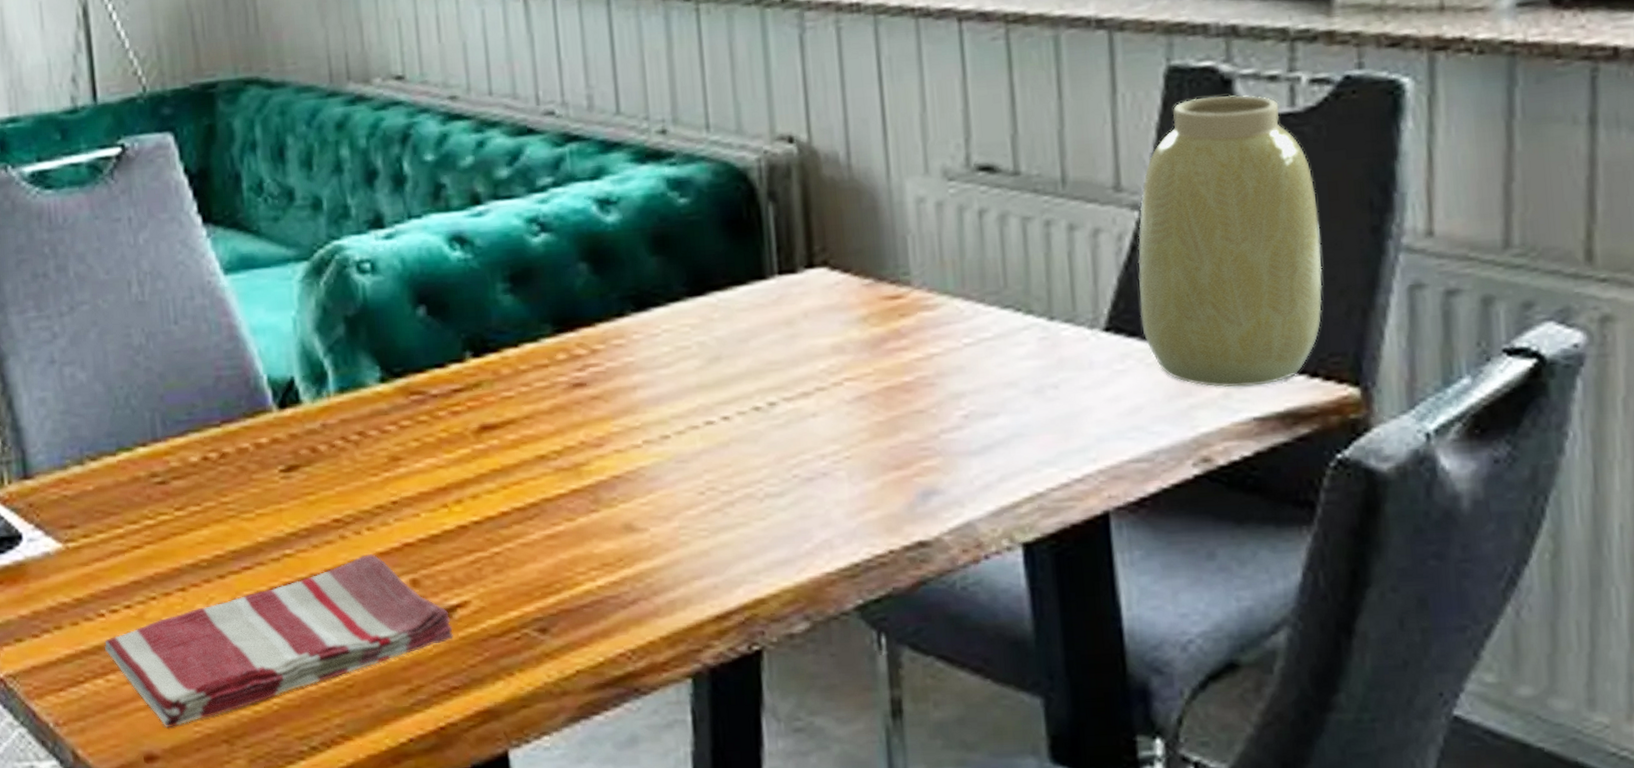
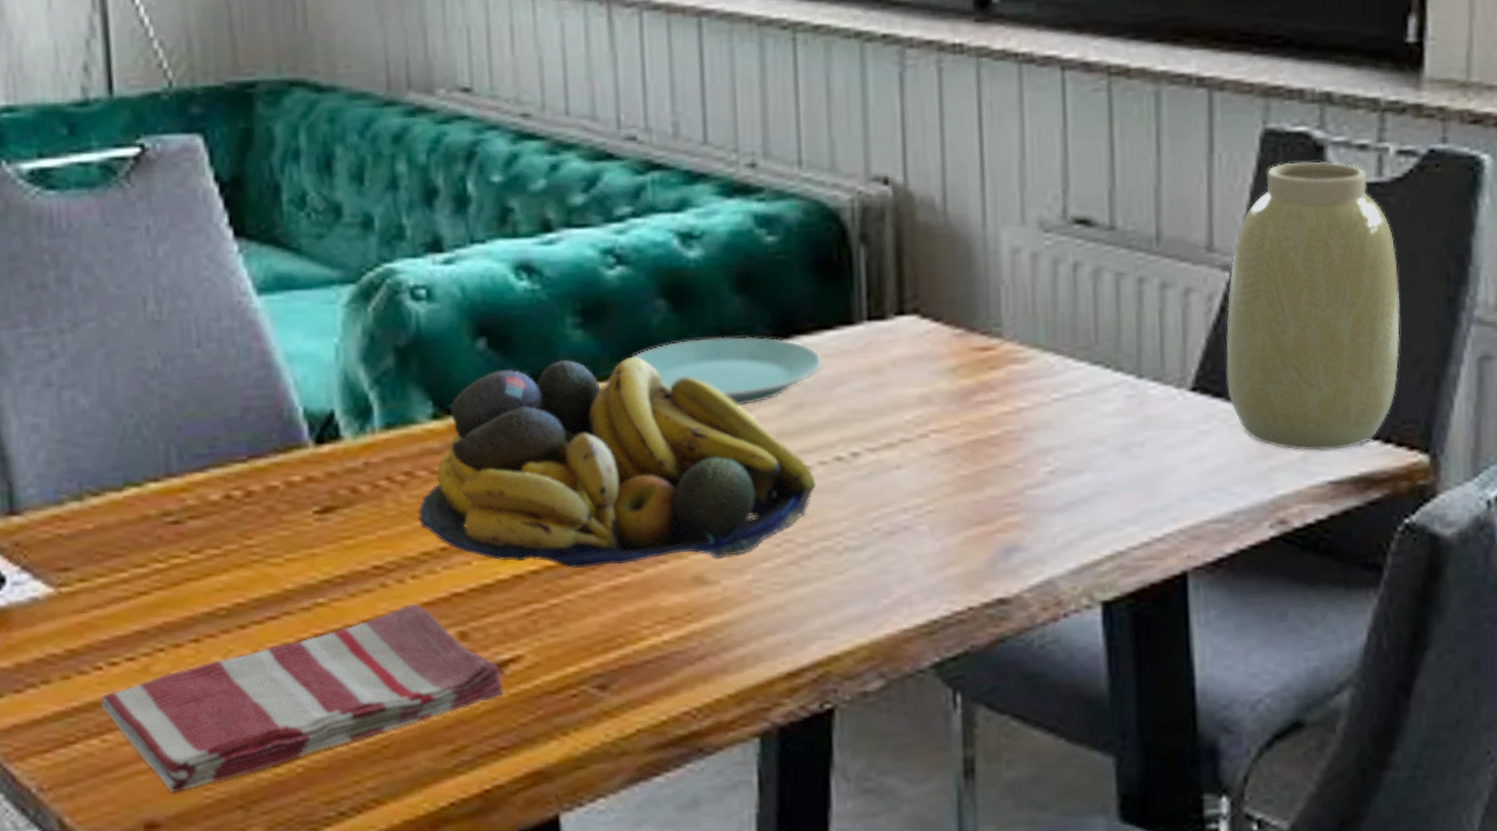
fruit bowl: none [371,318,736,519] -> present [419,357,816,569]
plate: none [558,294,738,361] -> present [631,337,823,406]

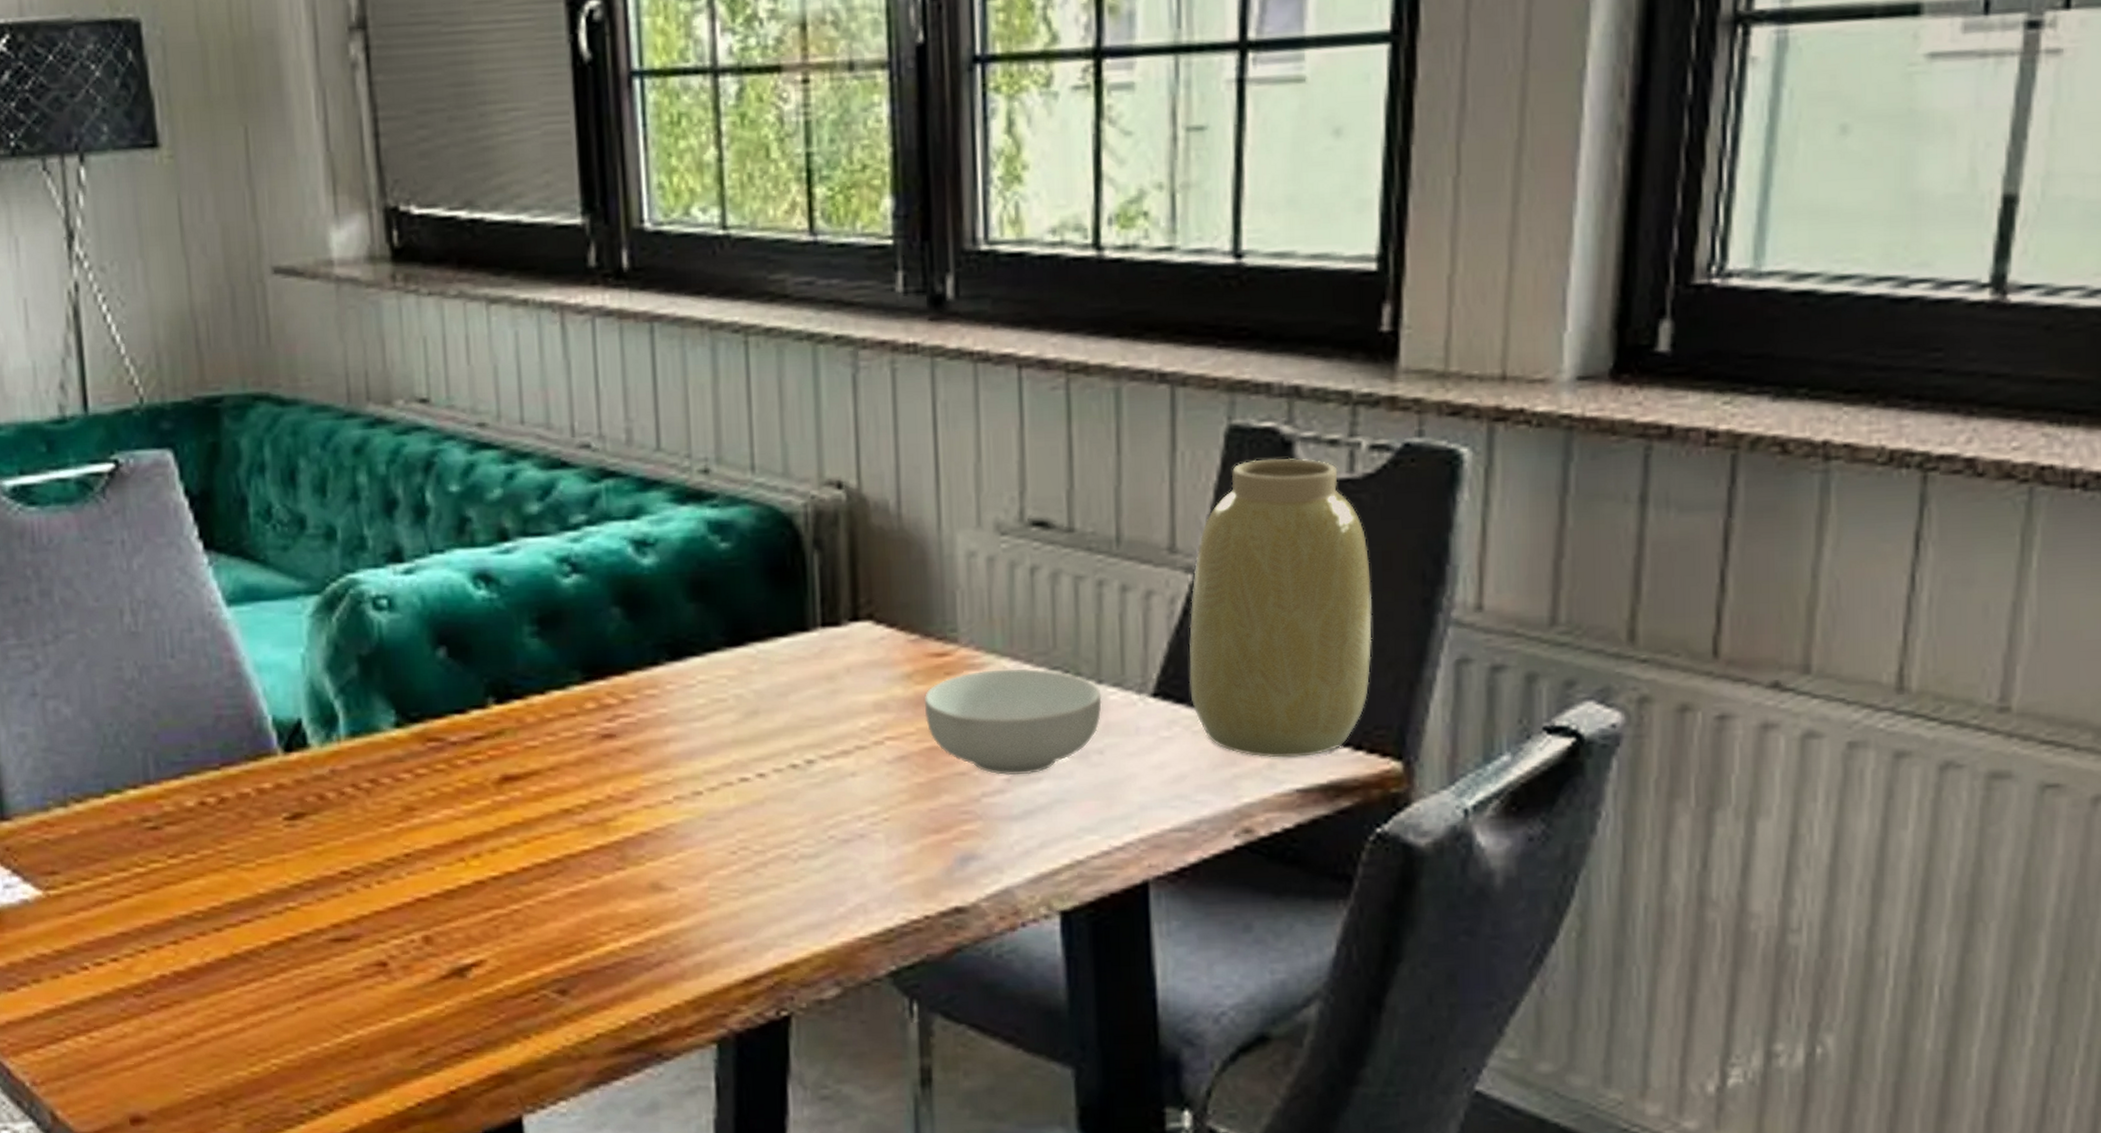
dish towel: present [101,604,504,792] -> none [88,909,467,1088]
fruit bowl: present [419,357,816,569] -> none [383,665,771,875]
plate: present [631,337,823,406] -> none [587,644,777,713]
cereal bowl: none [968,363,1142,468] -> present [924,669,1102,776]

